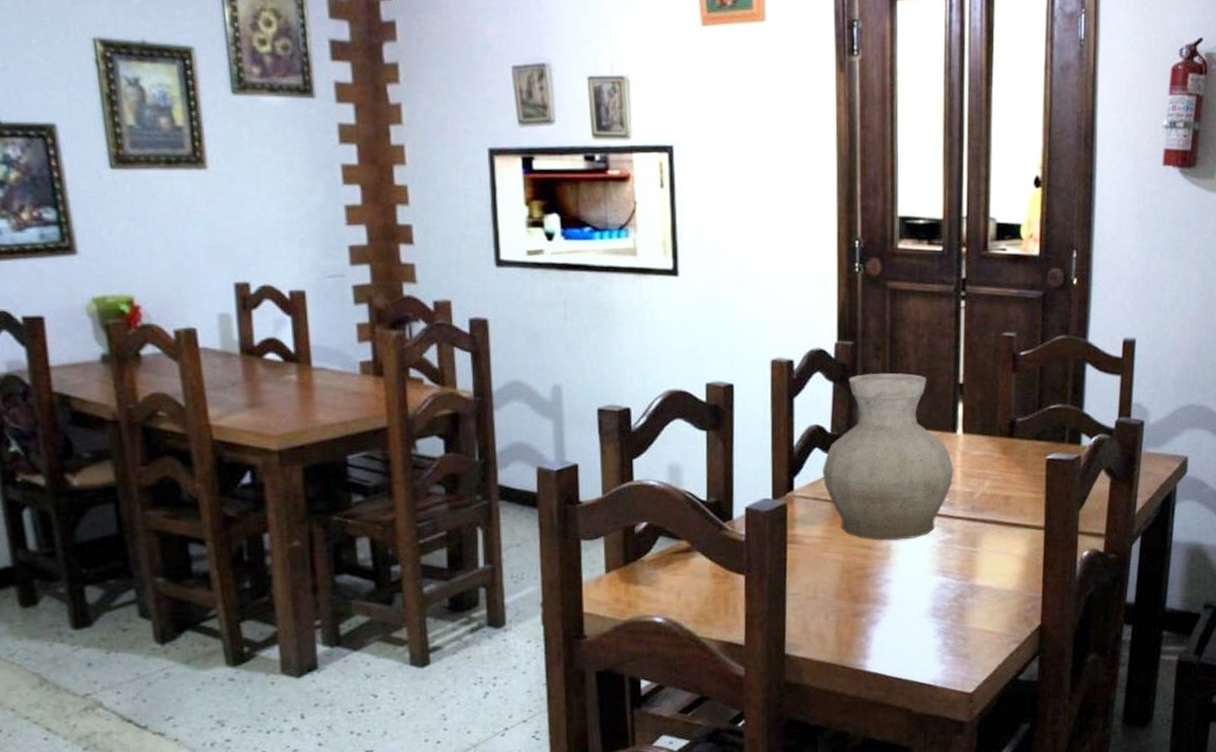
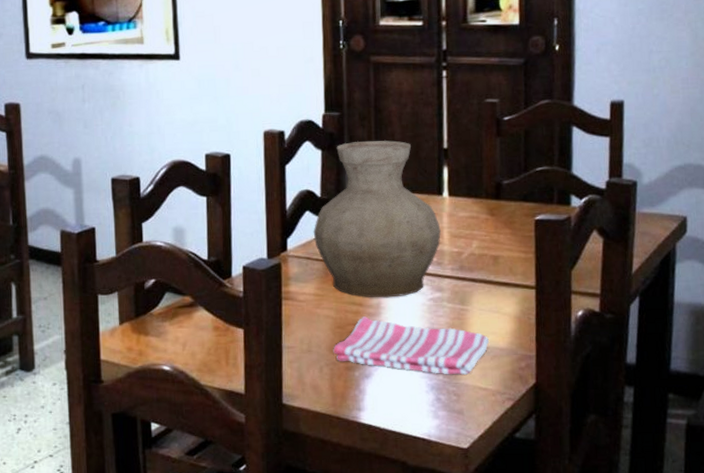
dish towel: none [840,560,998,619] -> present [333,316,490,375]

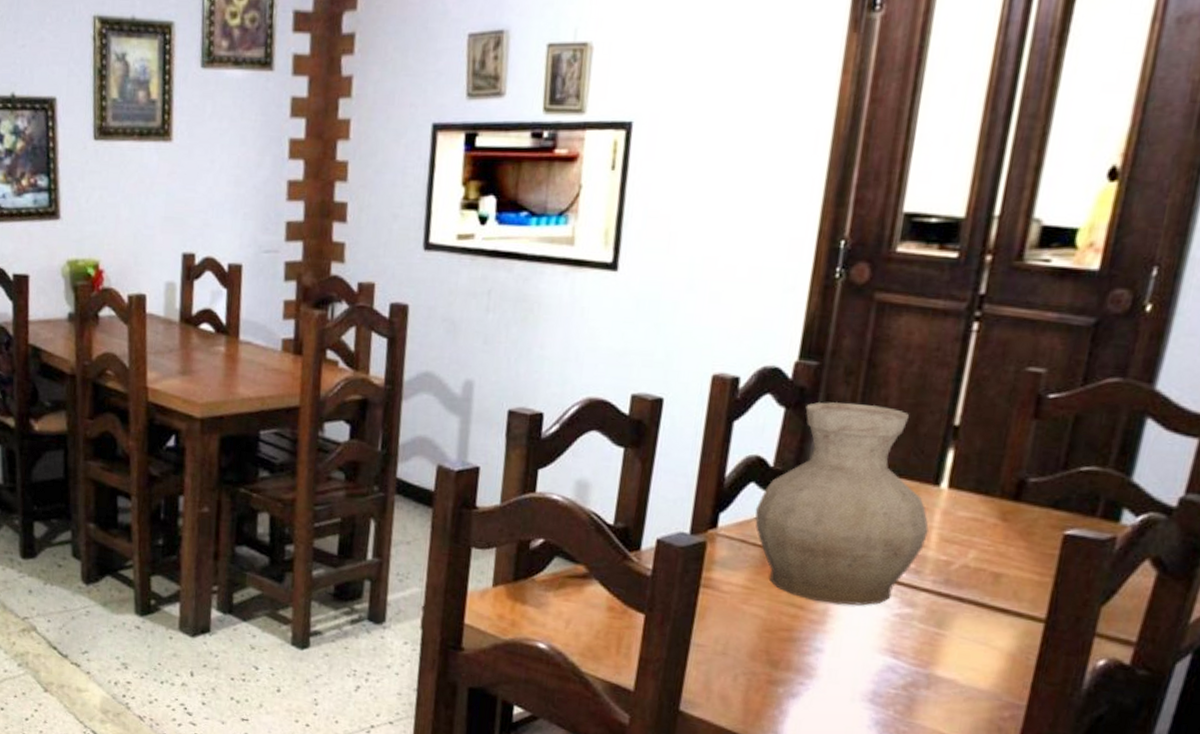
dish towel: present [333,316,490,375] -> none [754,622,967,715]

